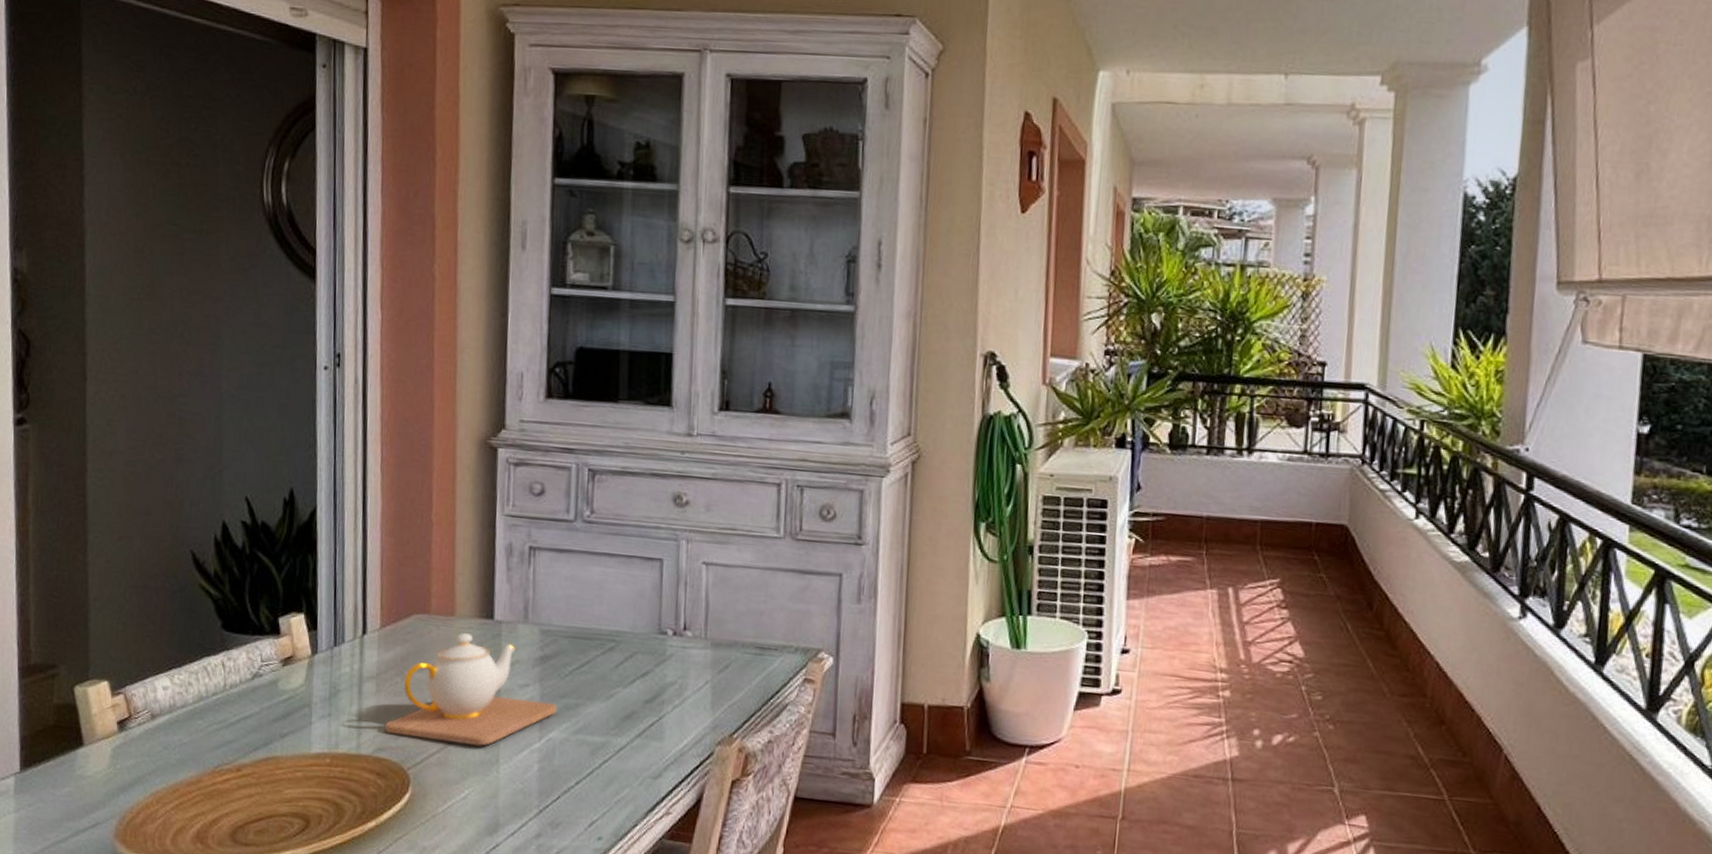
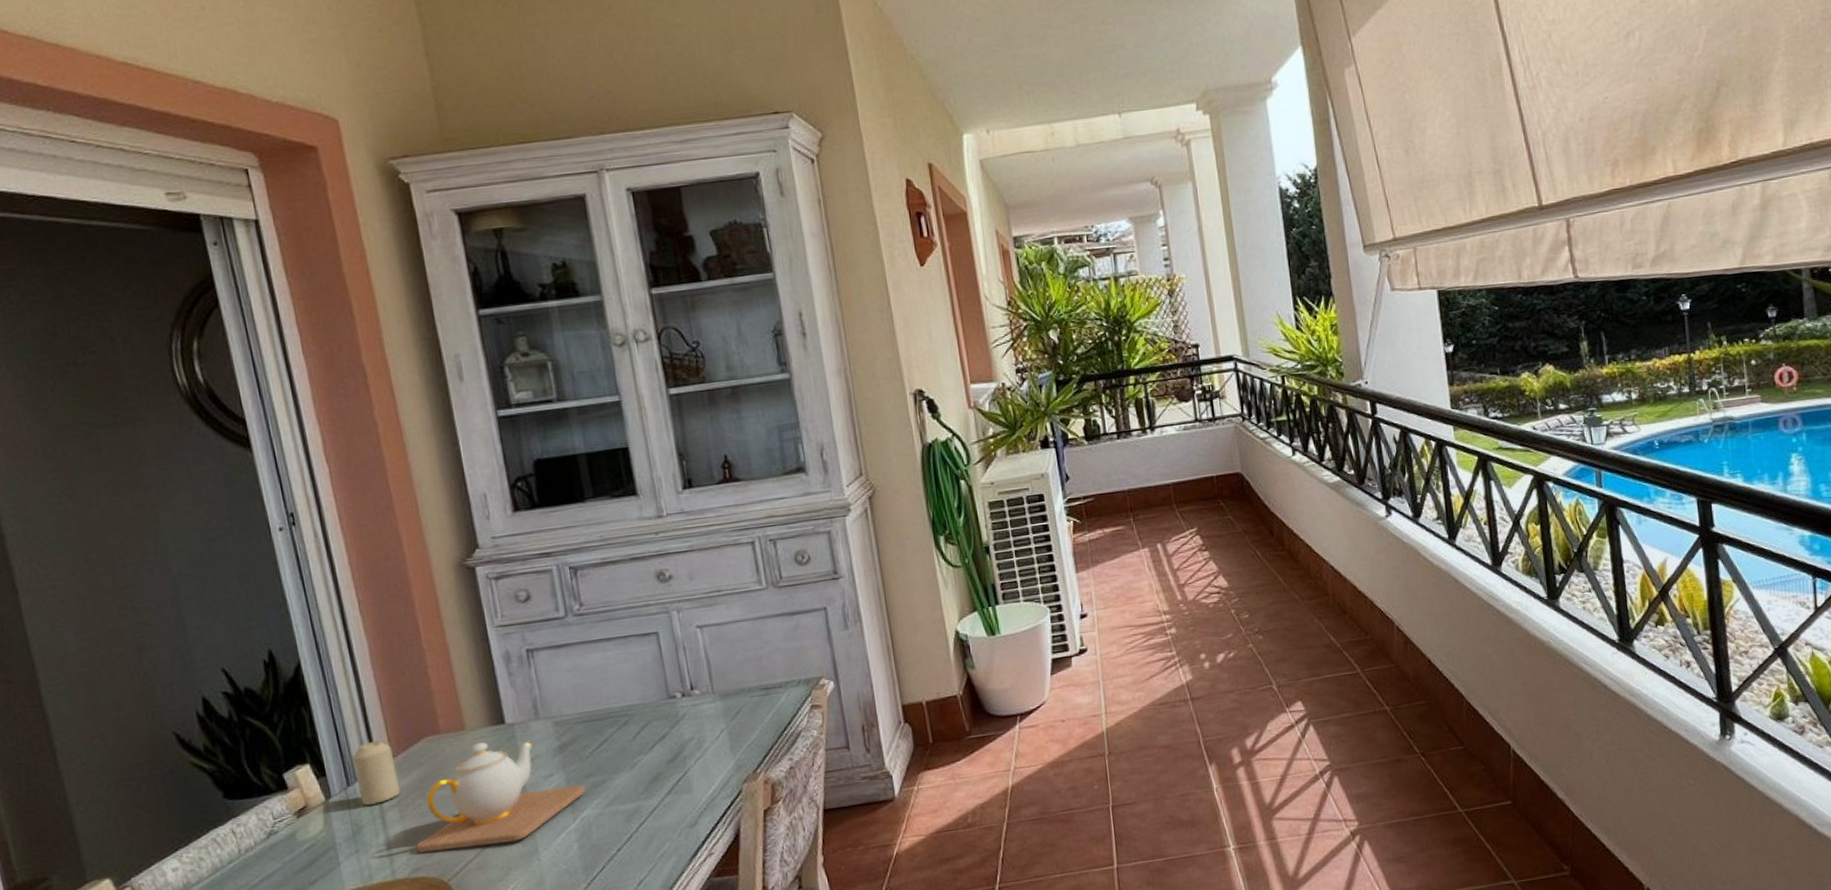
candle: none [343,605,383,672] -> present [352,740,401,806]

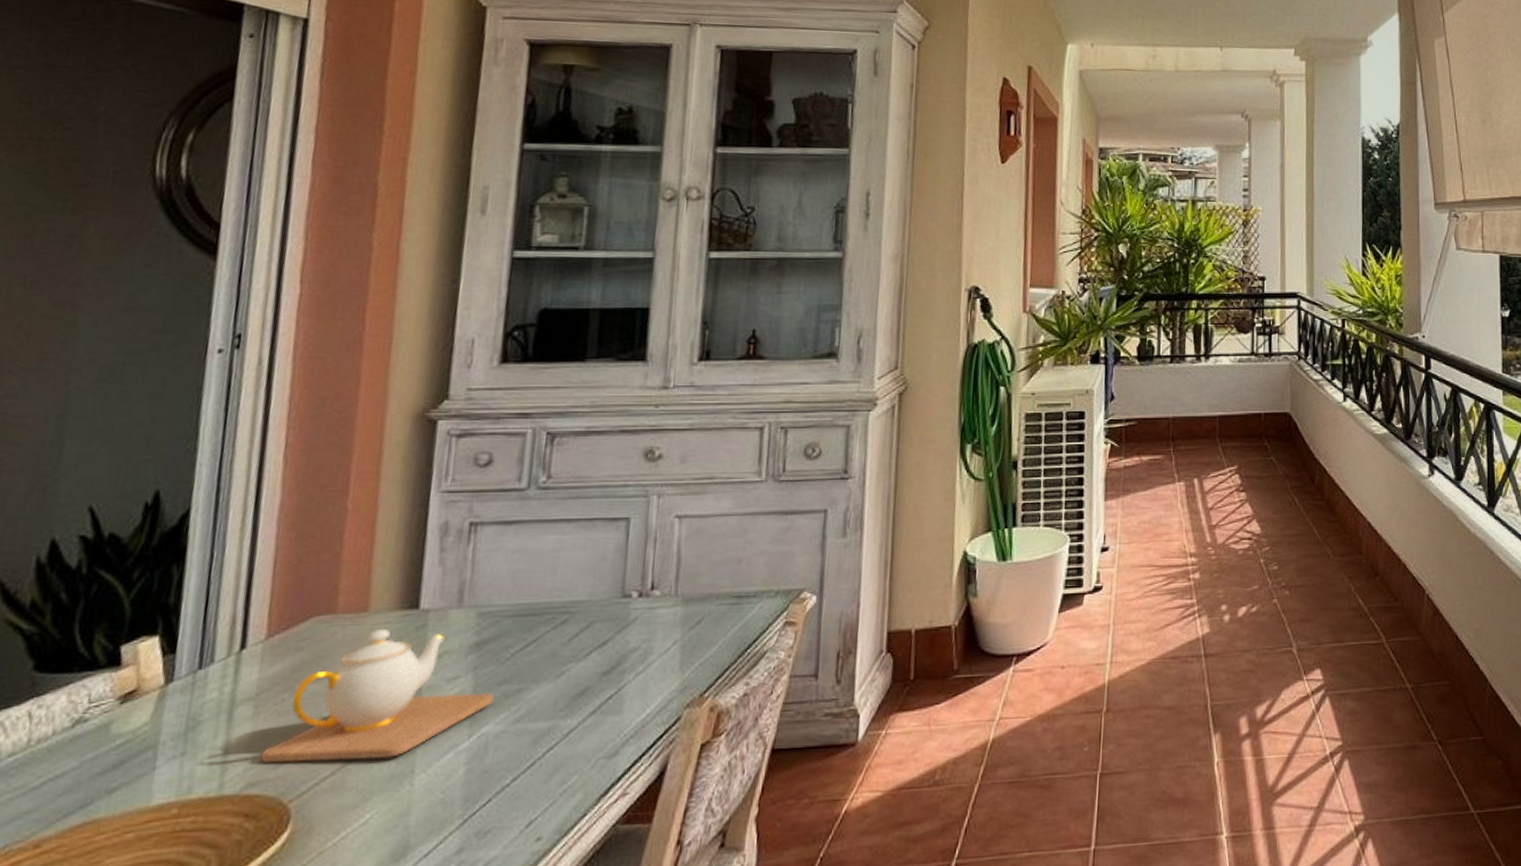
candle: present [352,740,401,806] -> none [210,614,270,697]

